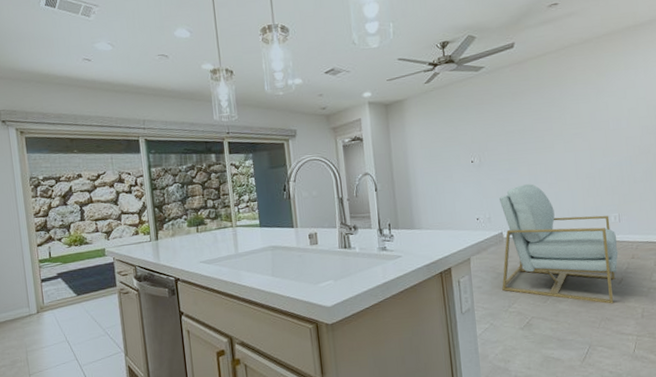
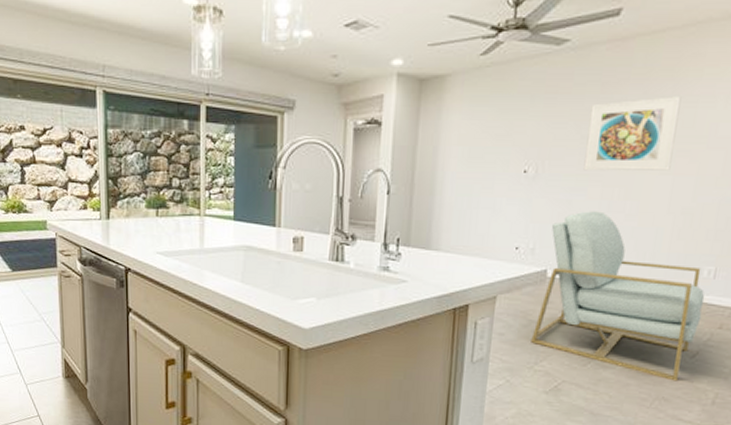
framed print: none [508,97,571,156] -> present [583,96,682,171]

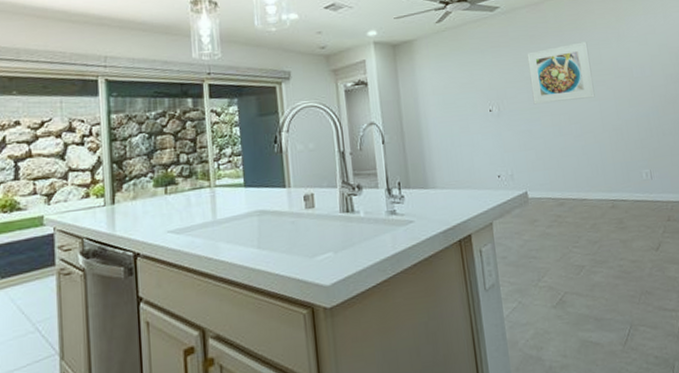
chair: present [531,211,705,382] -> none [522,136,654,275]

